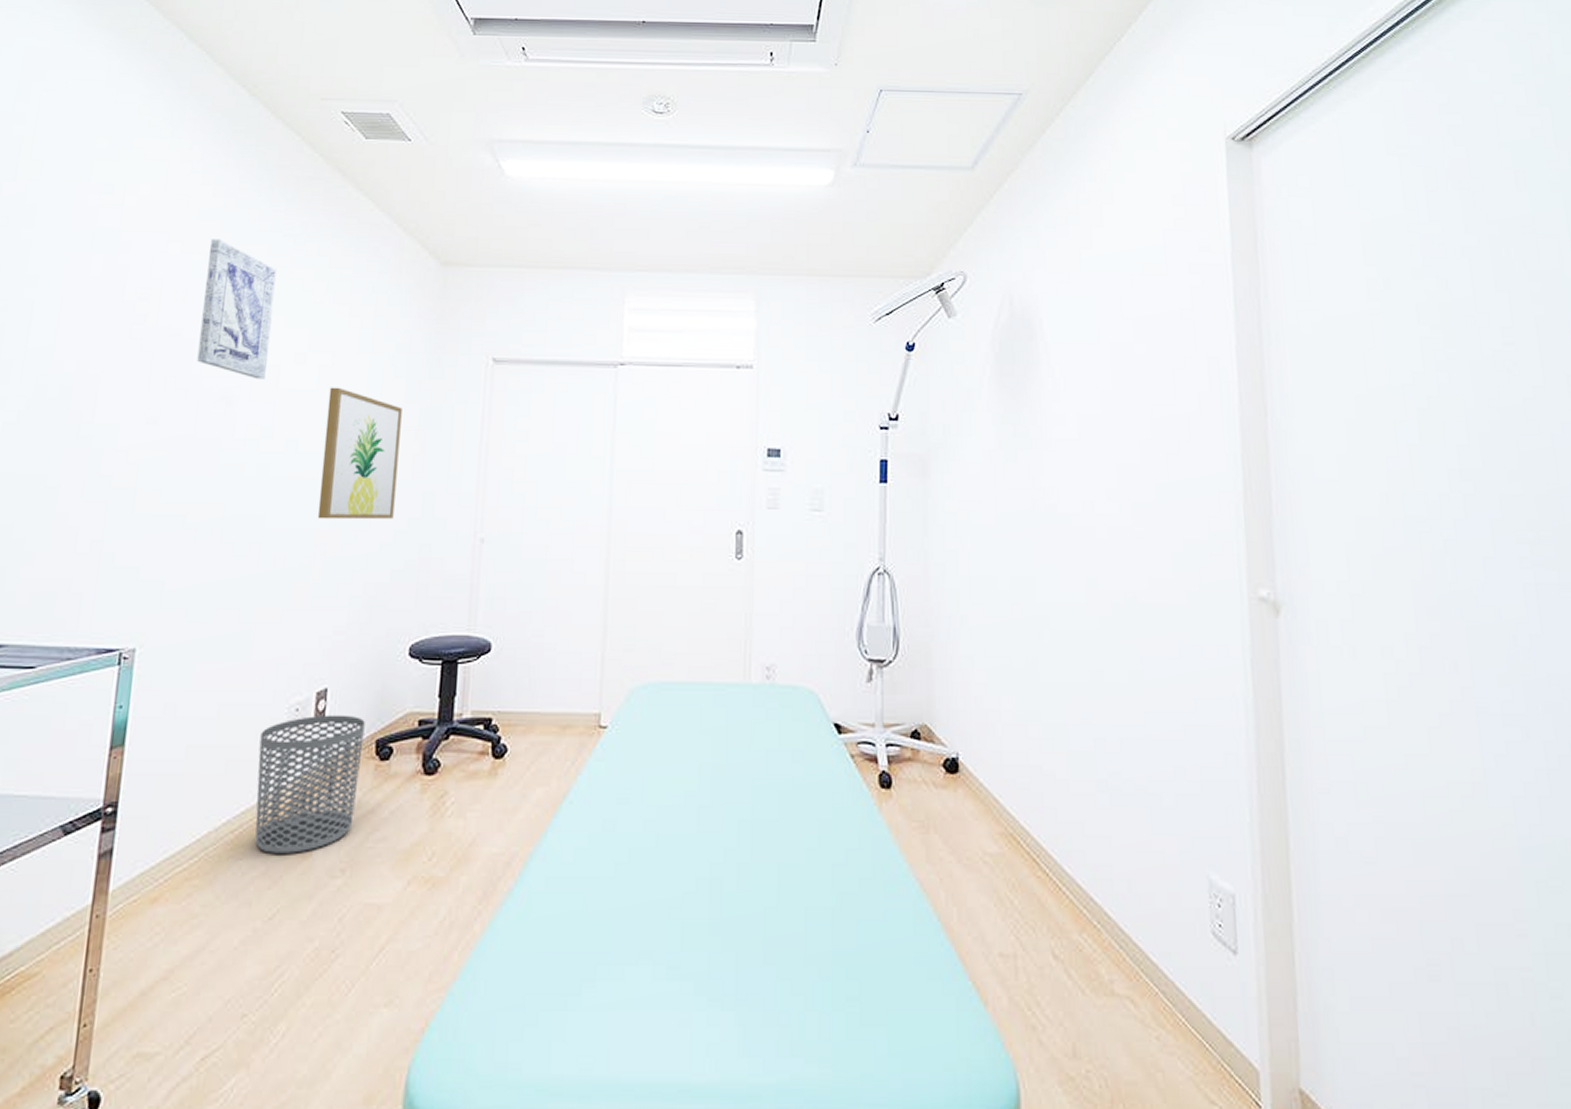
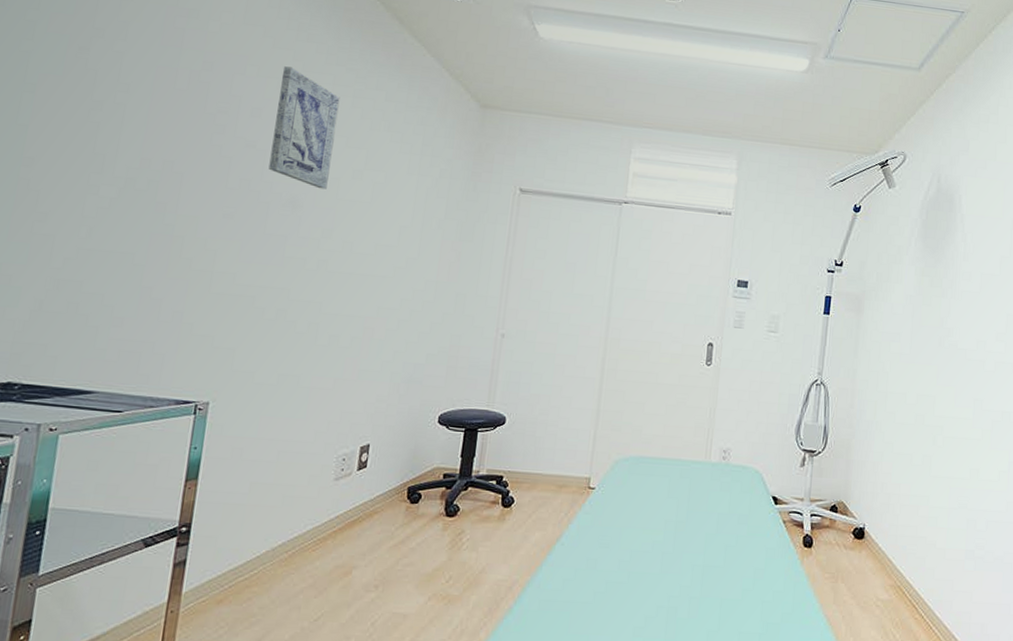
waste bin: present [255,714,365,853] -> none [305,465,400,572]
wall art: present [317,387,402,520] -> none [366,200,442,313]

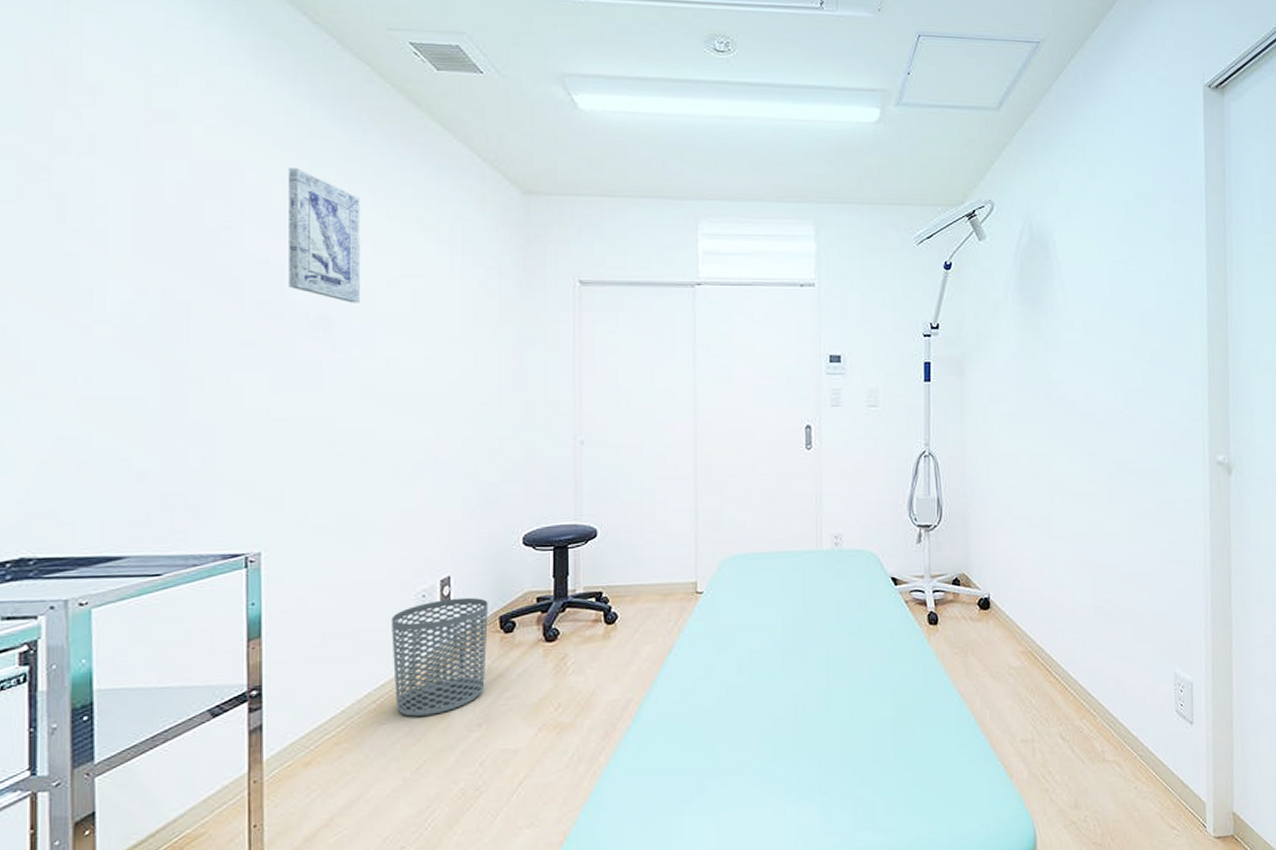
waste bin: none [305,465,400,572] -> present [392,597,488,717]

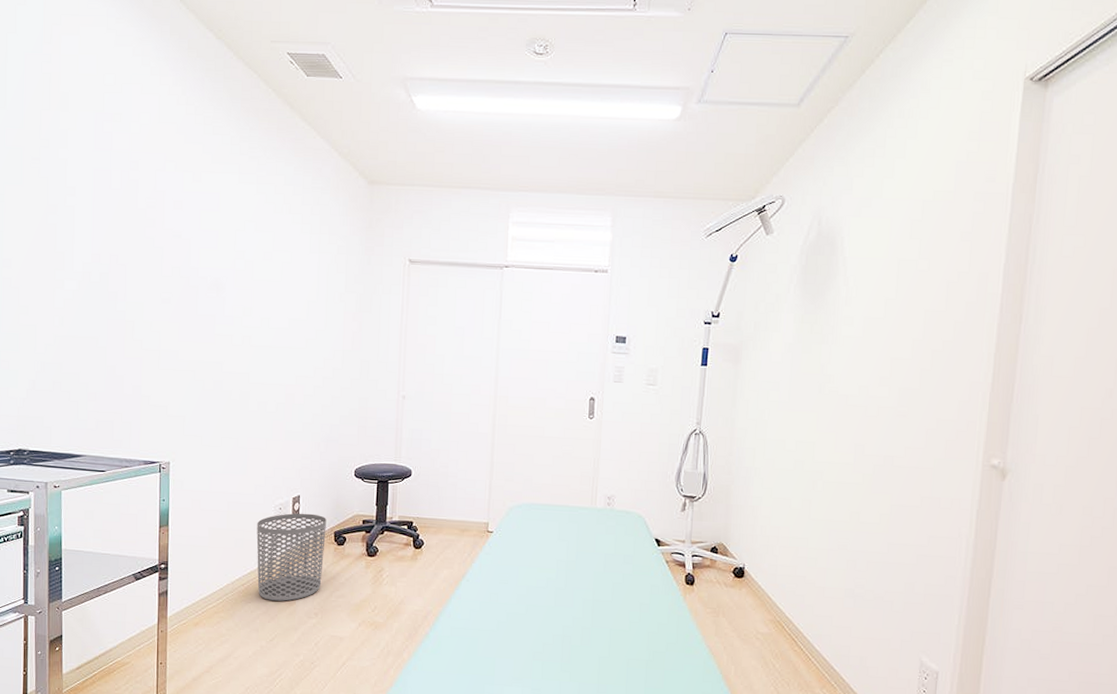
wall art: present [287,168,360,303] -> none [194,160,246,272]

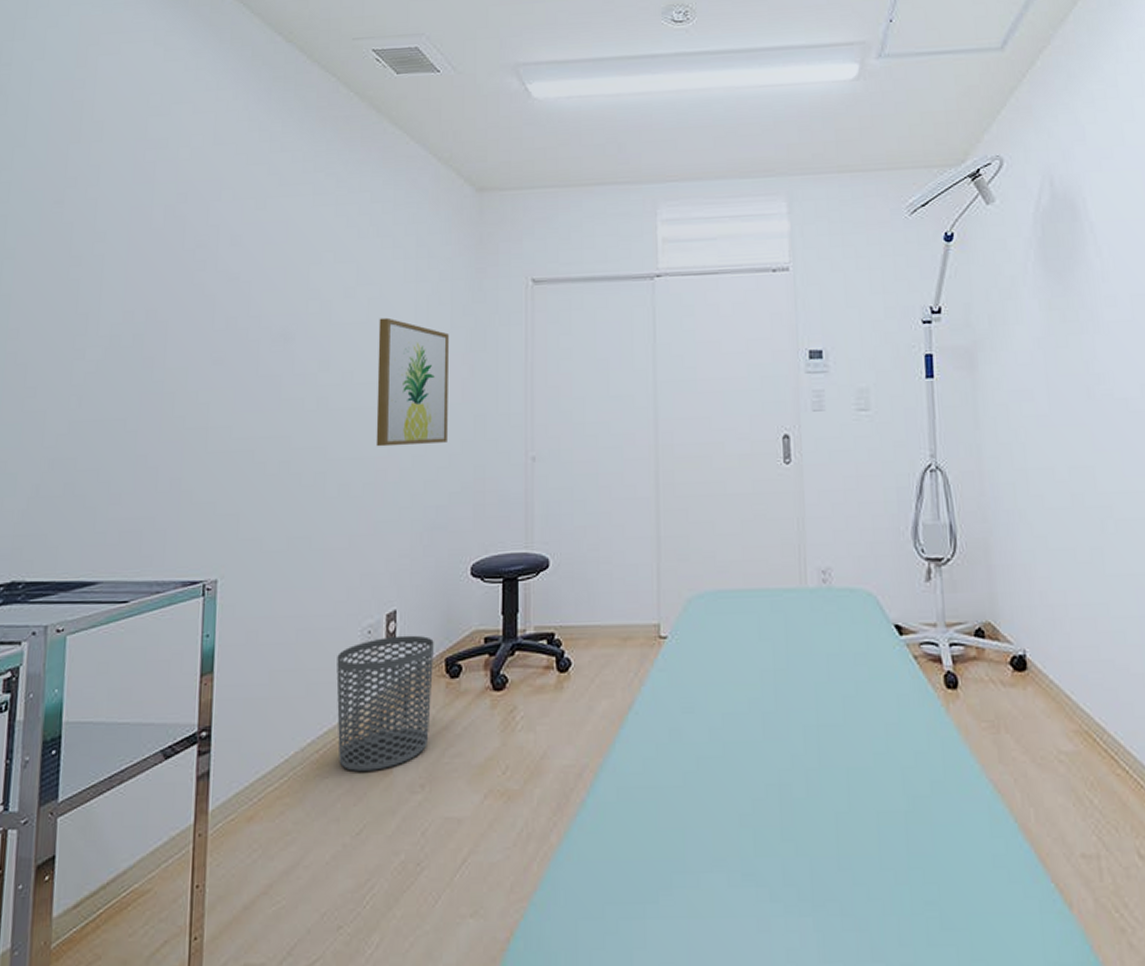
wall art: none [286,278,343,379] -> present [376,317,449,447]

